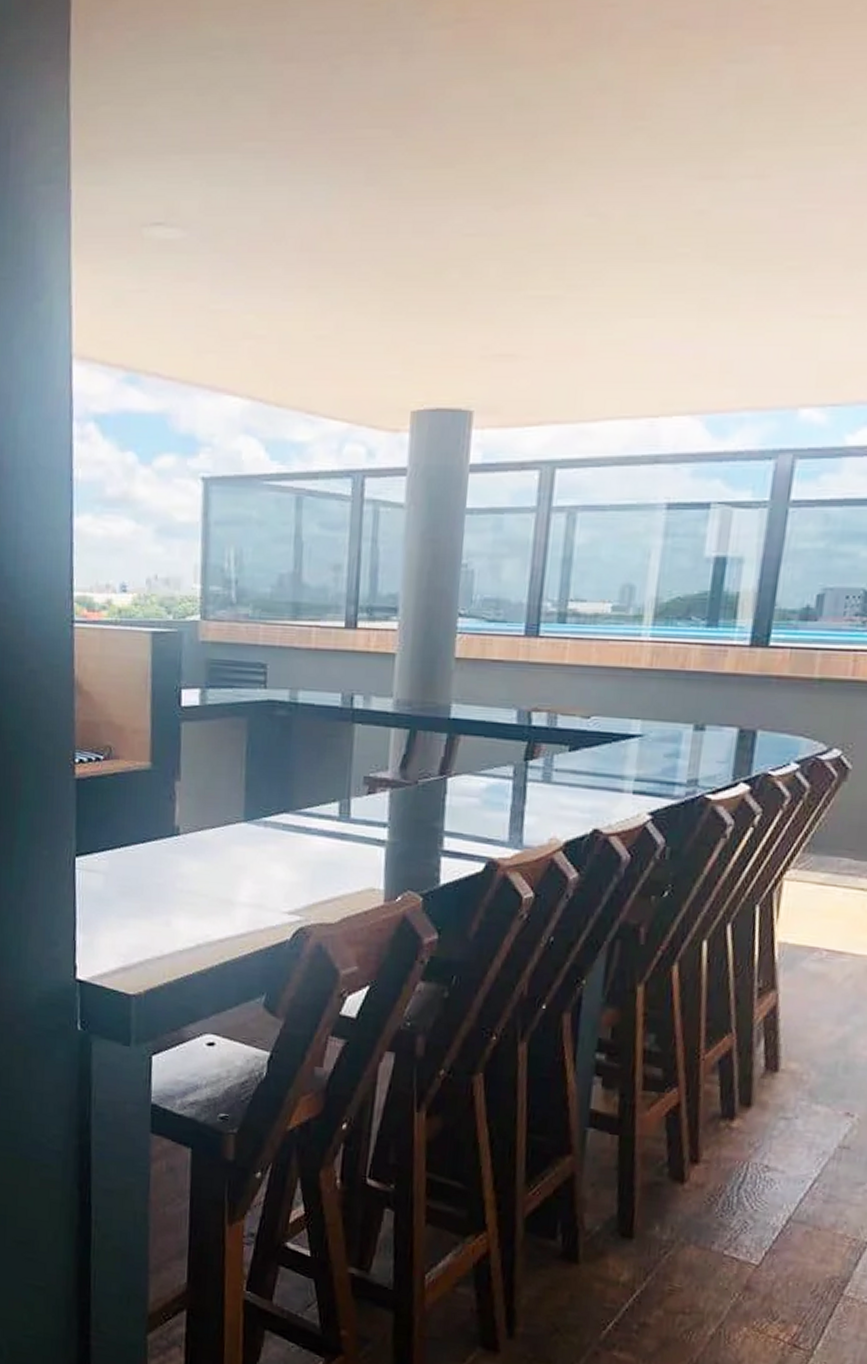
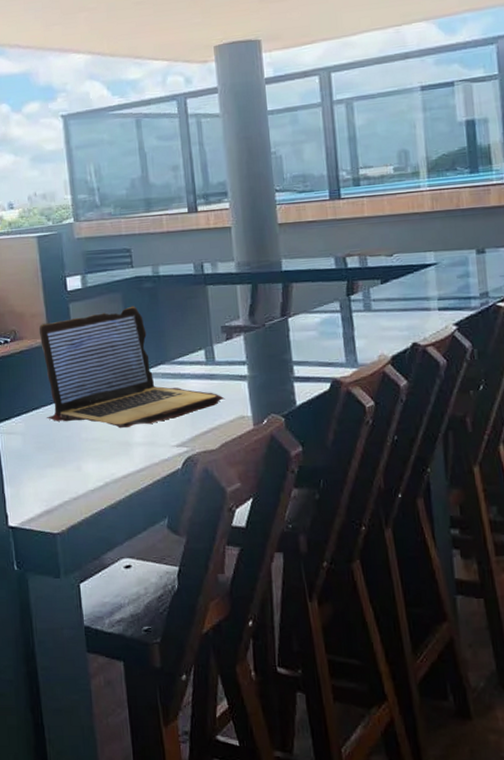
laptop: none [137,736,355,884] -> present [39,306,225,429]

